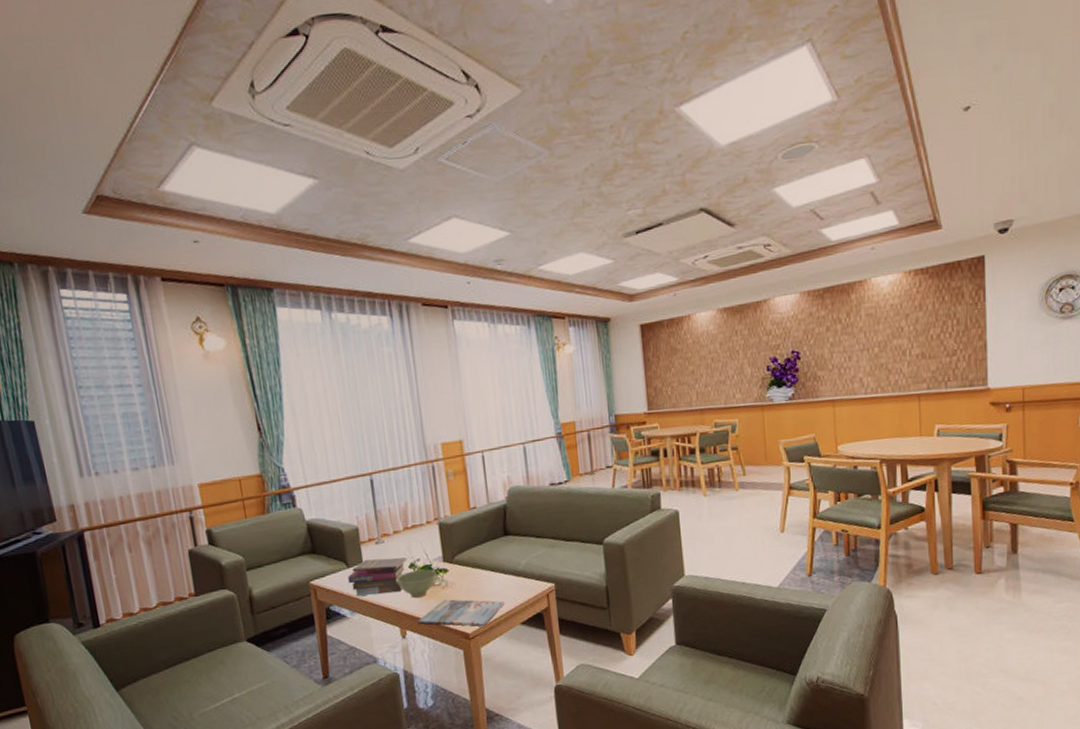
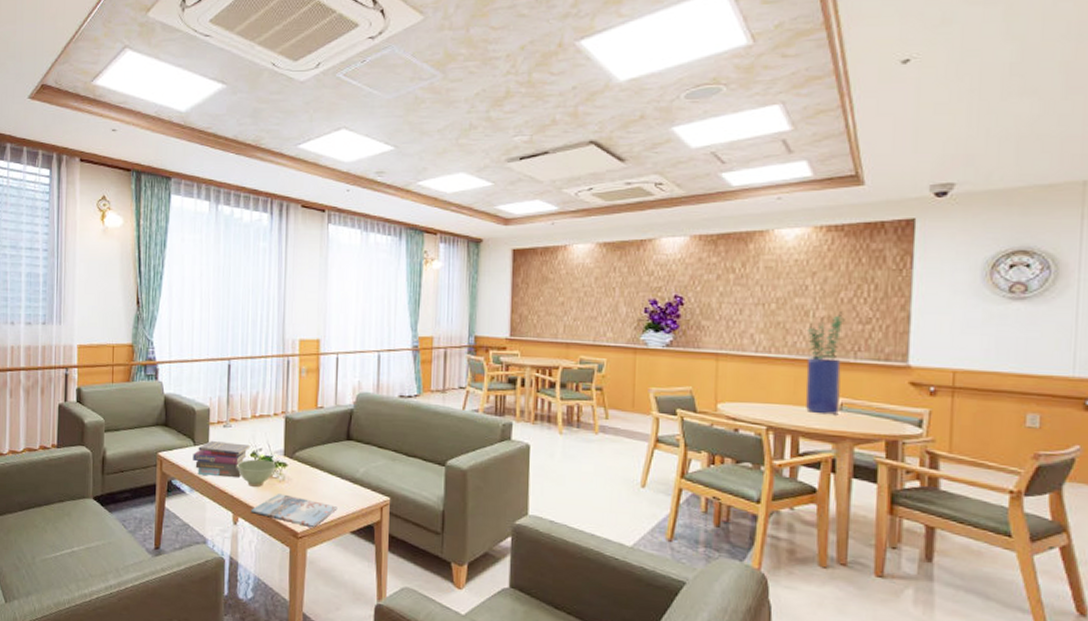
vase: none [906,348,937,442] -> present [805,312,845,415]

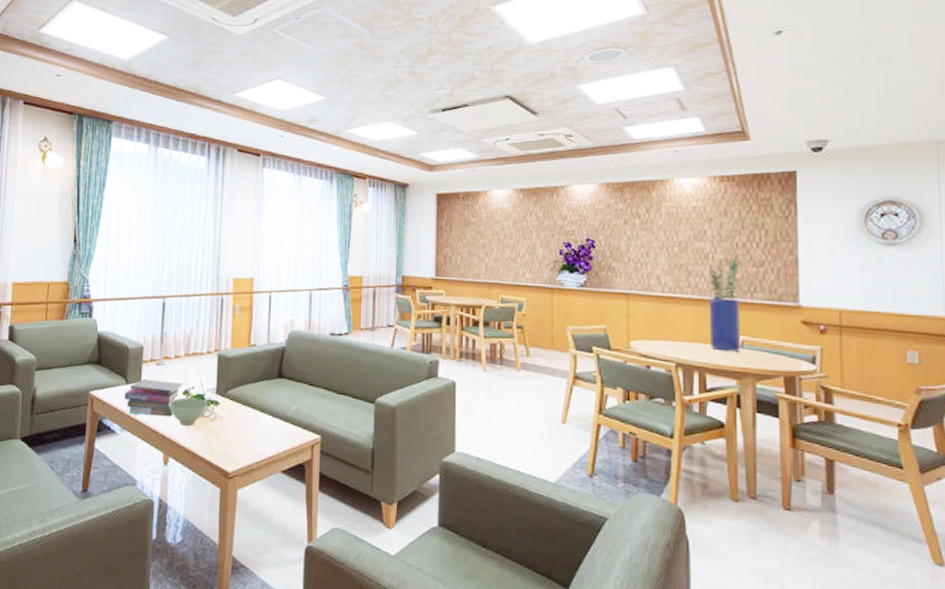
magazine: present [250,494,338,528] -> none [181,433,269,468]

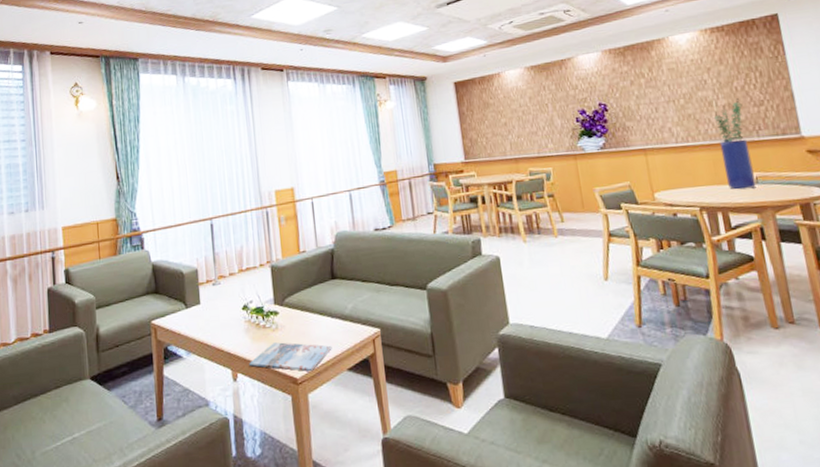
books: present [124,378,183,416] -> none [186,299,242,338]
bowl: present [169,397,208,426] -> none [230,311,268,340]
magazine: none [181,433,269,468] -> present [248,342,332,372]

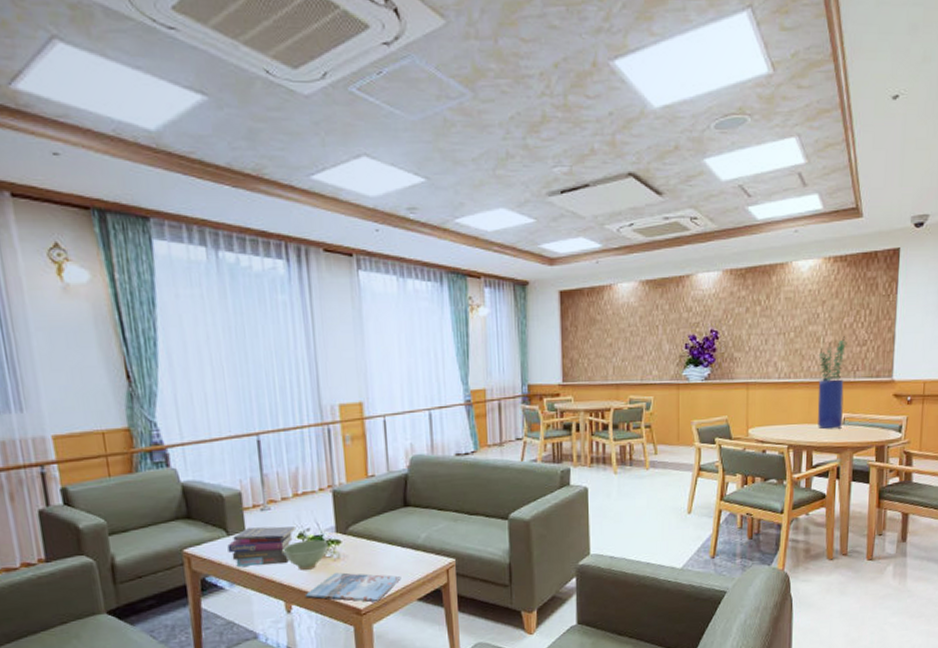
books: none [186,299,242,338] -> present [227,526,297,568]
bowl: none [230,311,268,340] -> present [283,539,328,570]

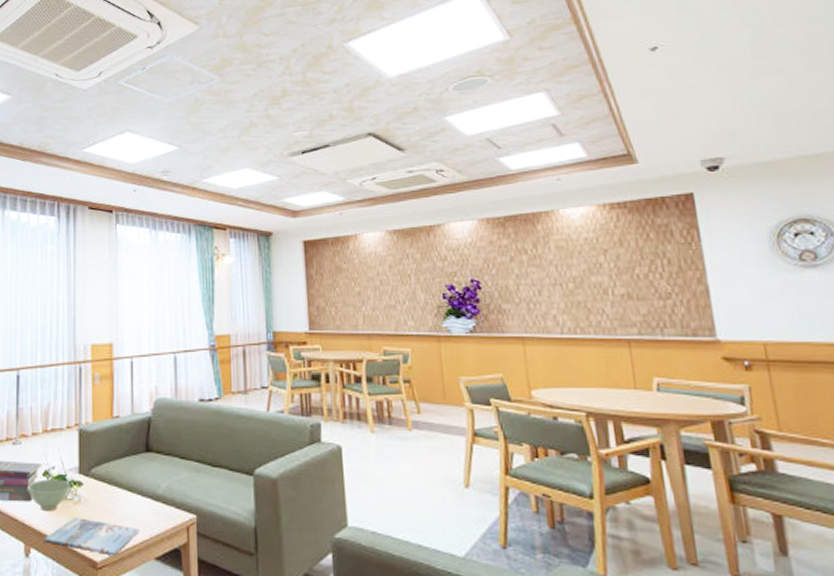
vase: present [817,336,847,430] -> none [610,288,657,396]

